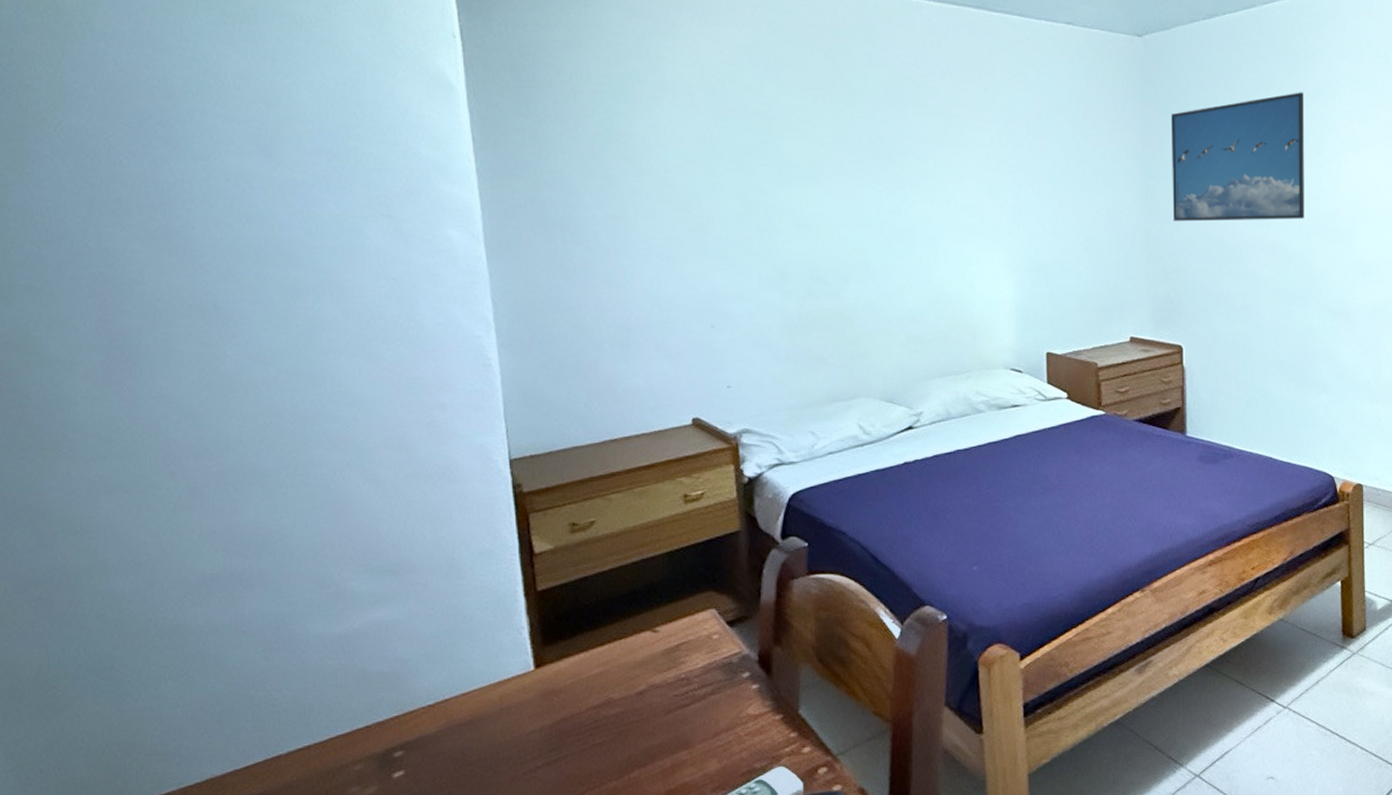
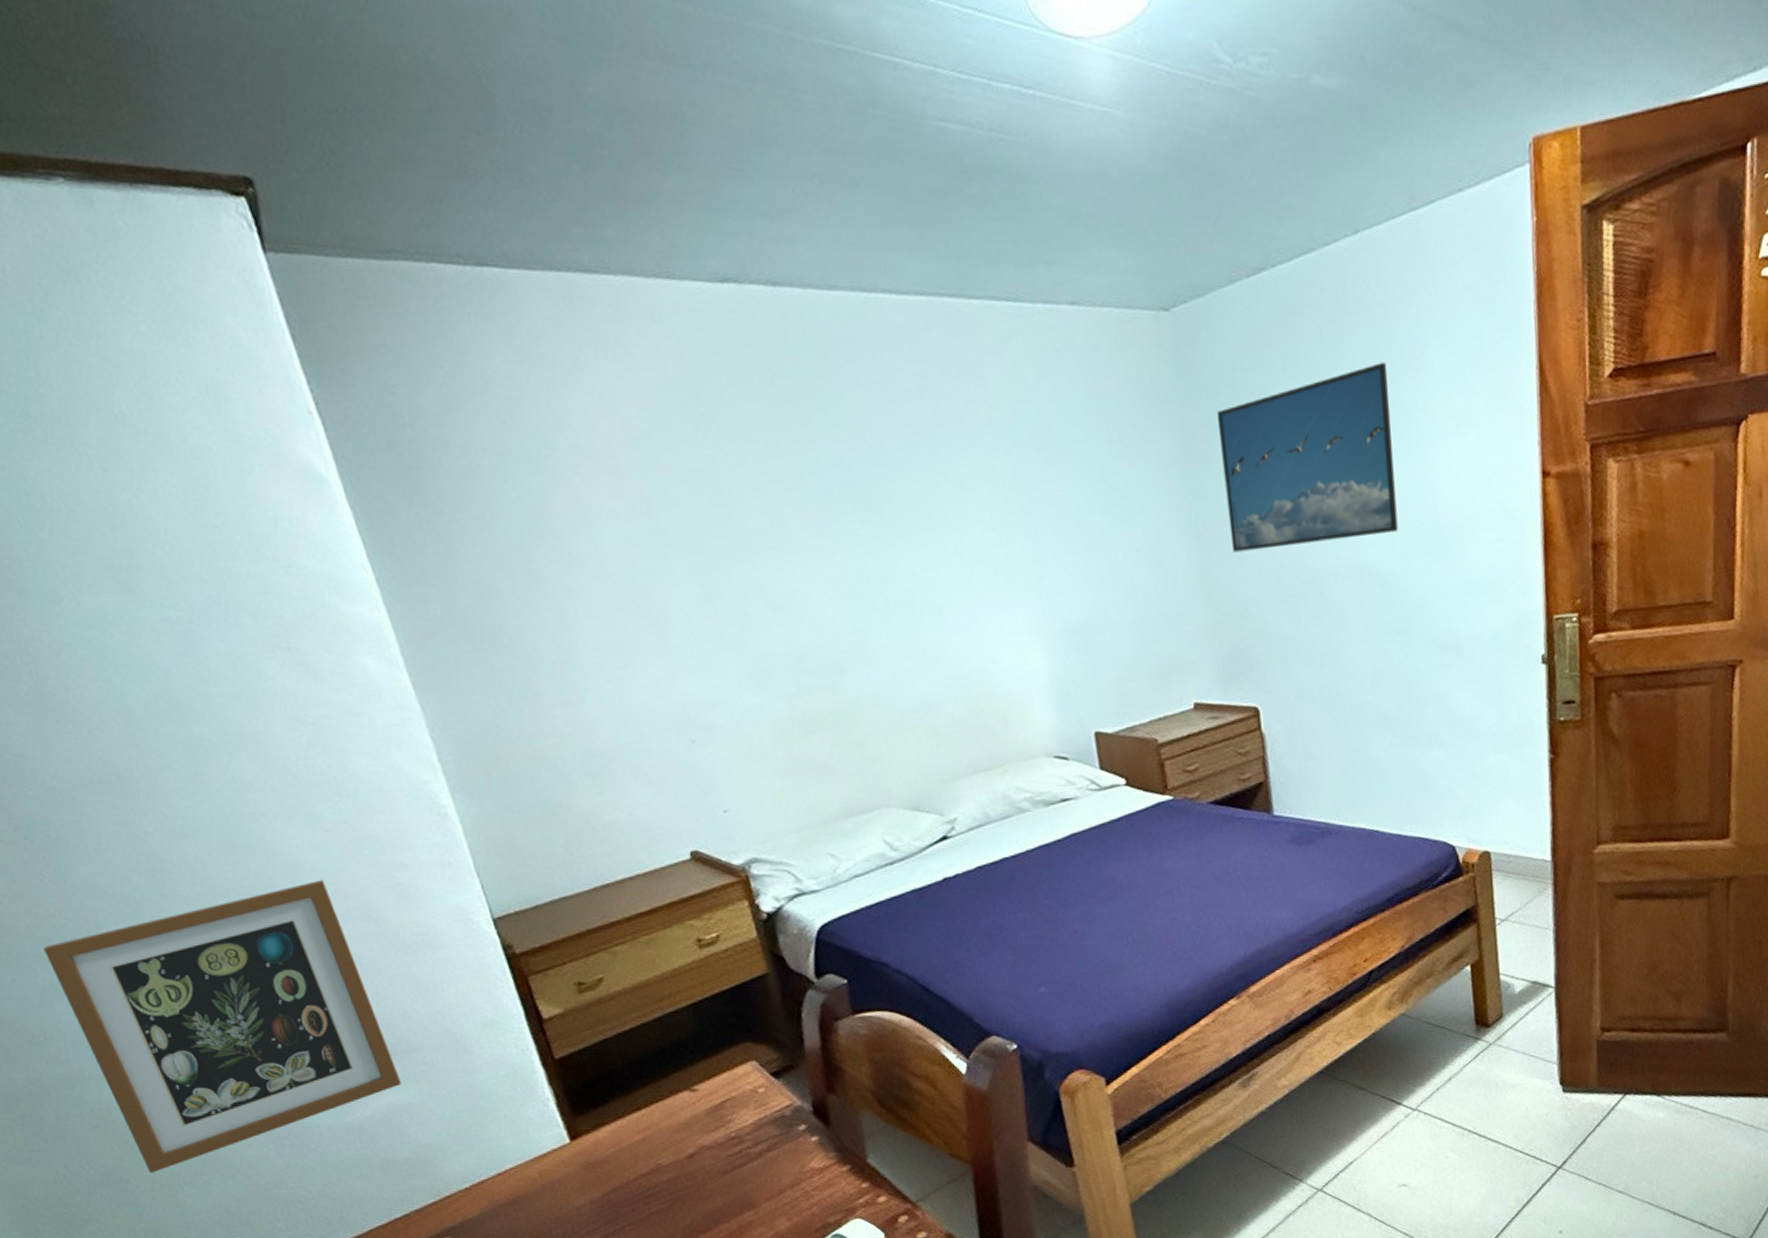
picture frame: none [104,411,394,665] -> present [43,880,402,1174]

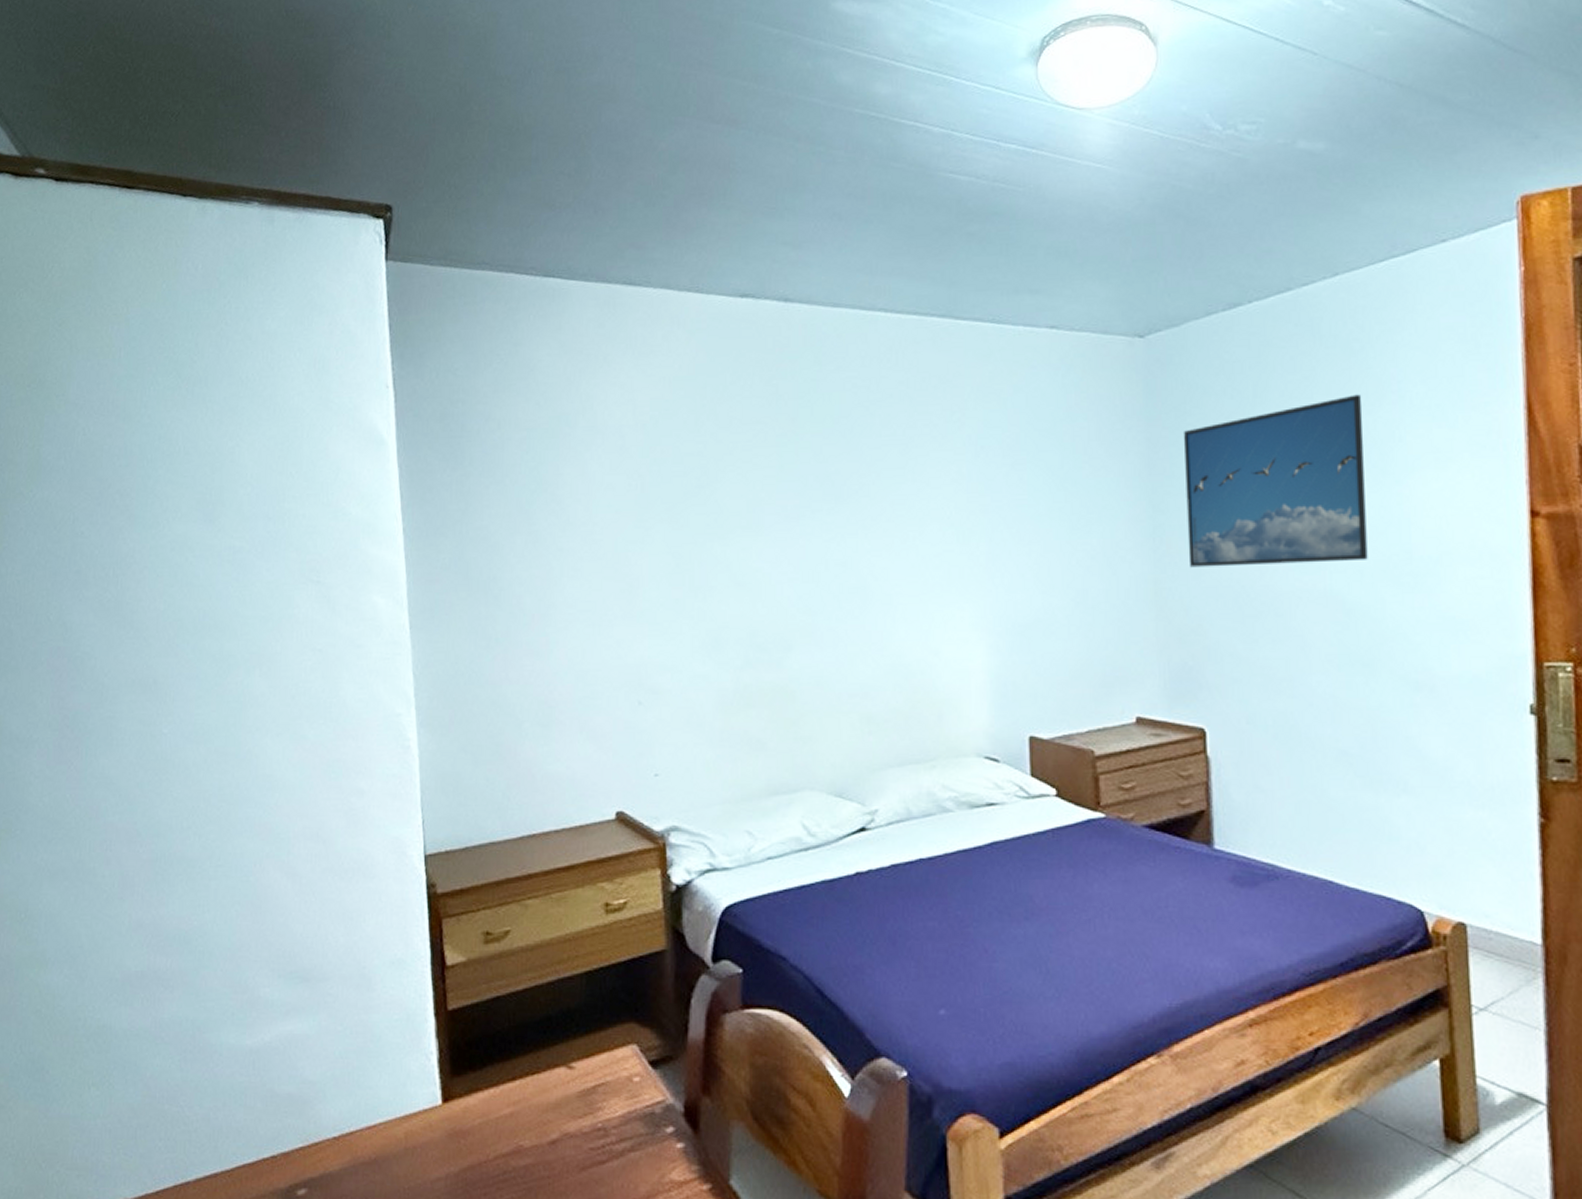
picture frame: present [43,880,402,1174] -> none [50,796,305,1068]

